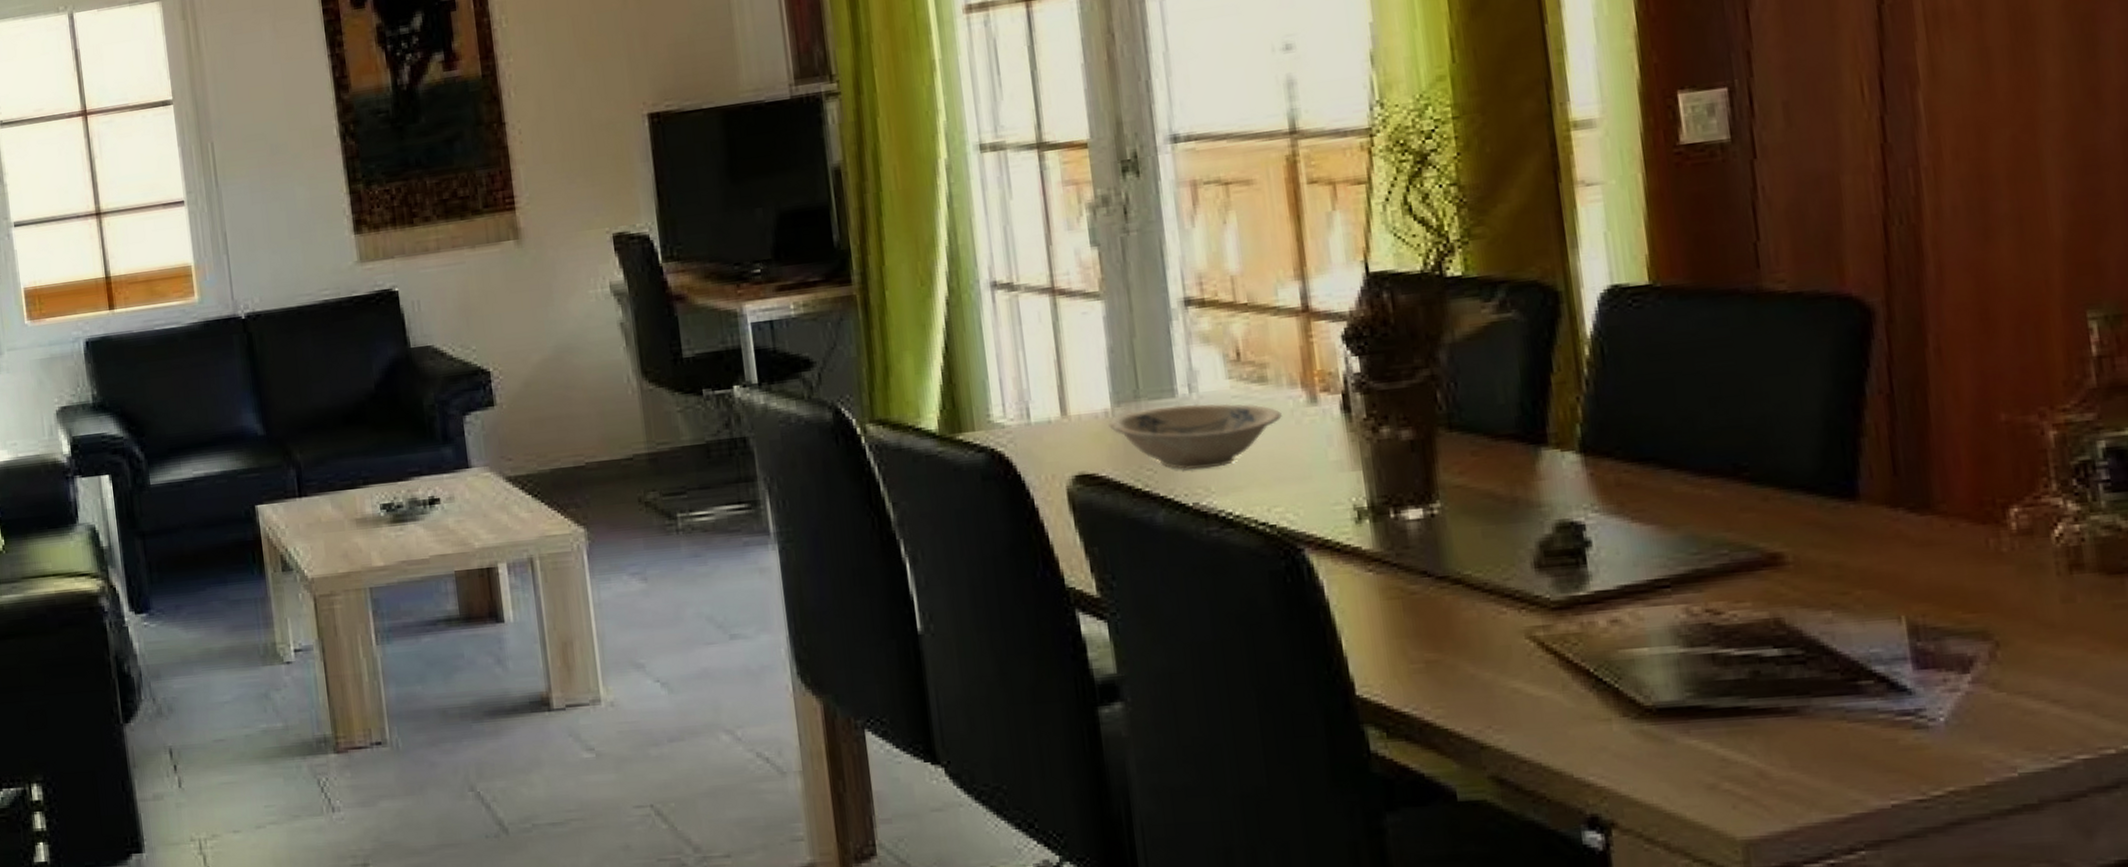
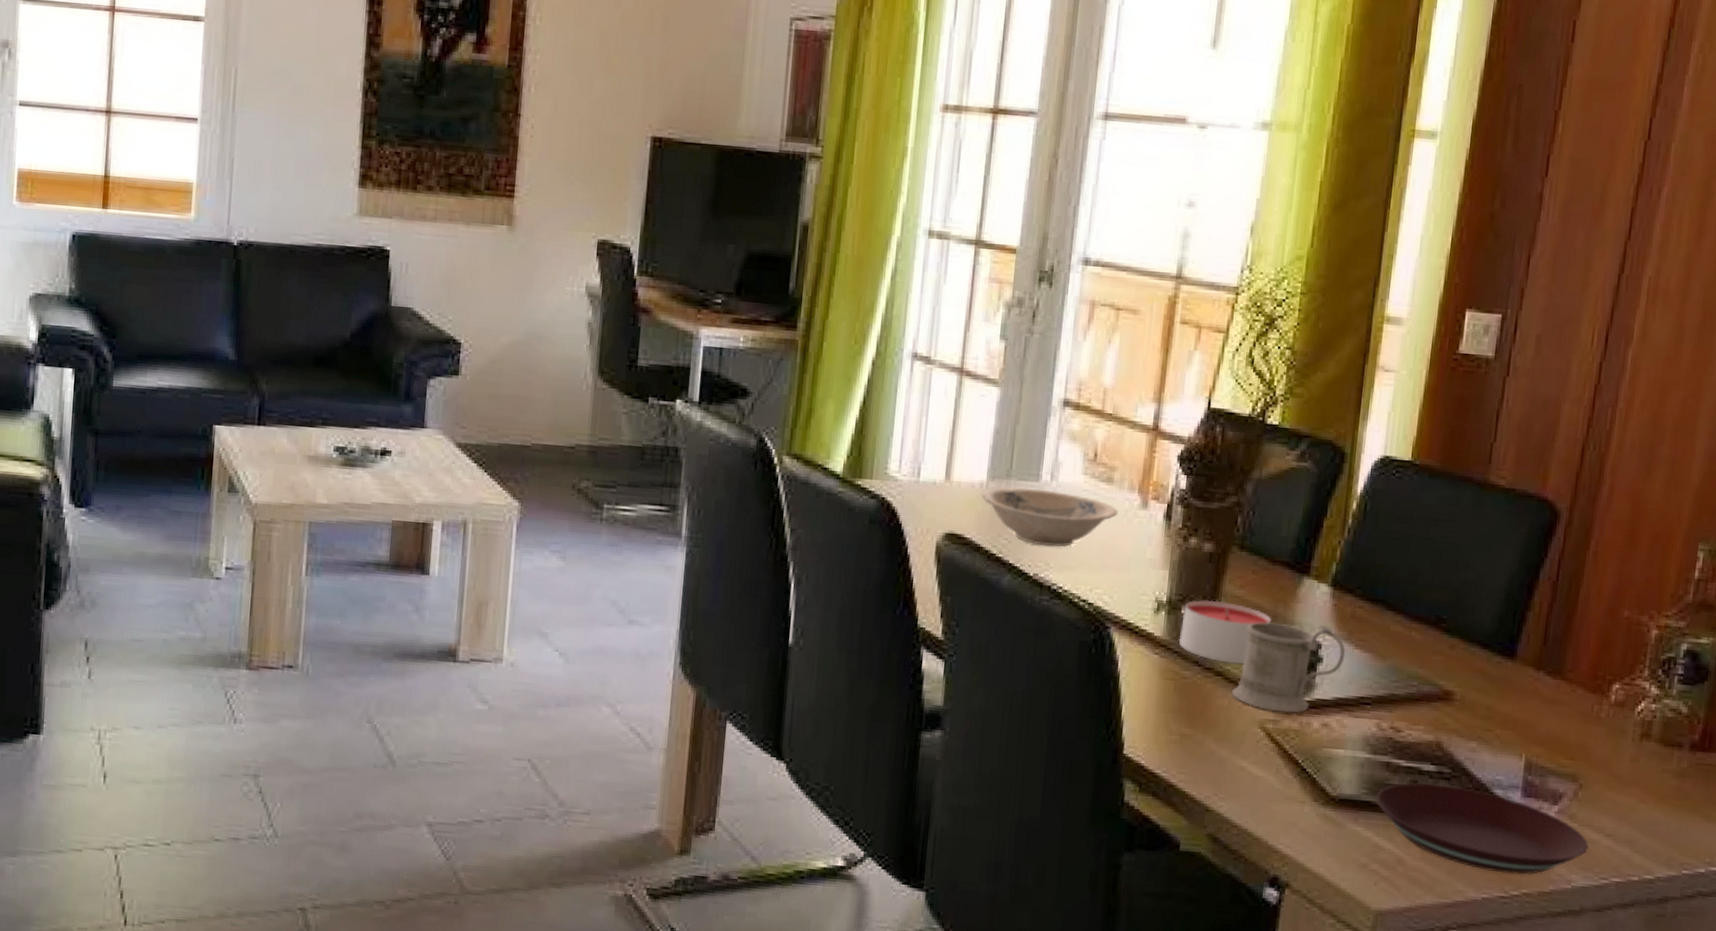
candle: none [1392,495,1511,567] -> present [1178,599,1271,665]
mug: none [1479,501,1621,616] -> present [1232,622,1346,713]
plate: none [1706,669,2030,771] -> present [1375,782,1589,875]

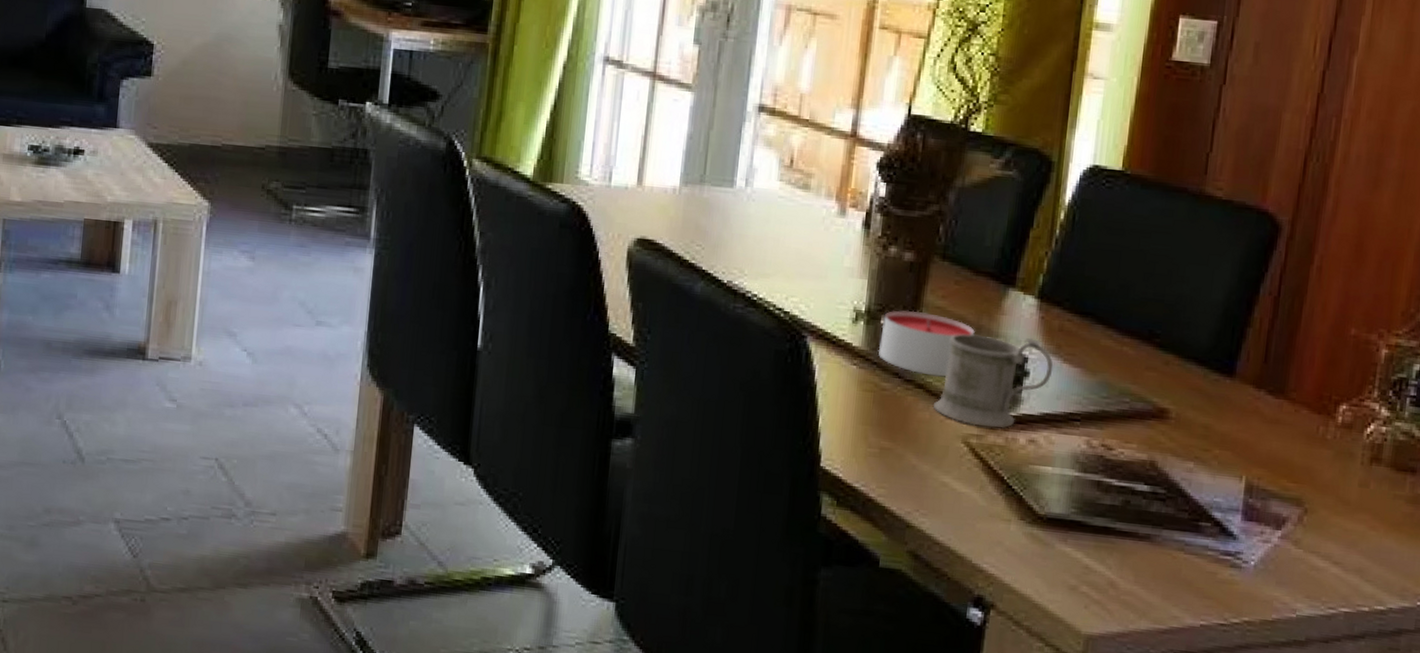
bowl: present [981,487,1118,547] -> none [674,193,815,254]
plate: present [1375,782,1589,875] -> none [1085,502,1315,602]

